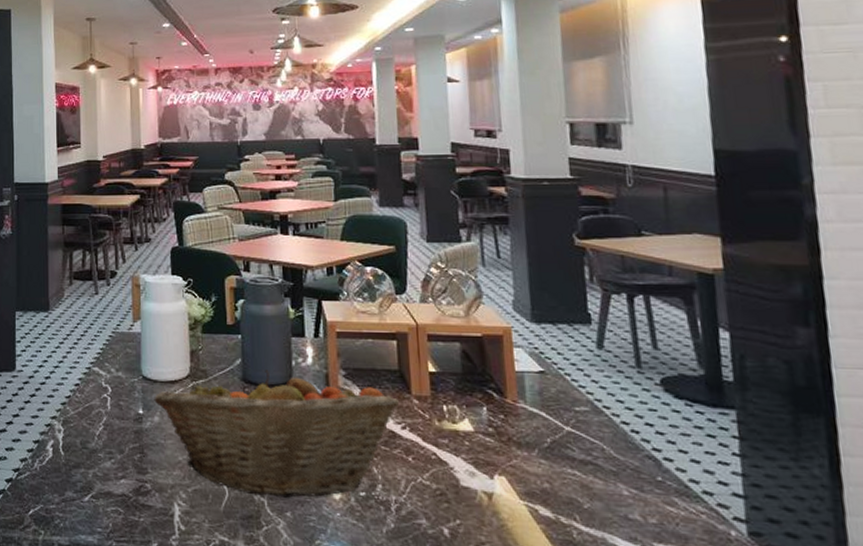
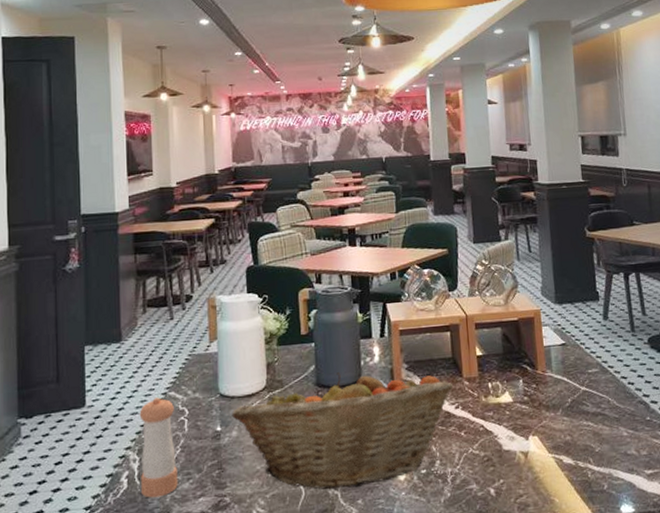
pepper shaker: none [64,371,100,472] -> present [139,397,178,498]

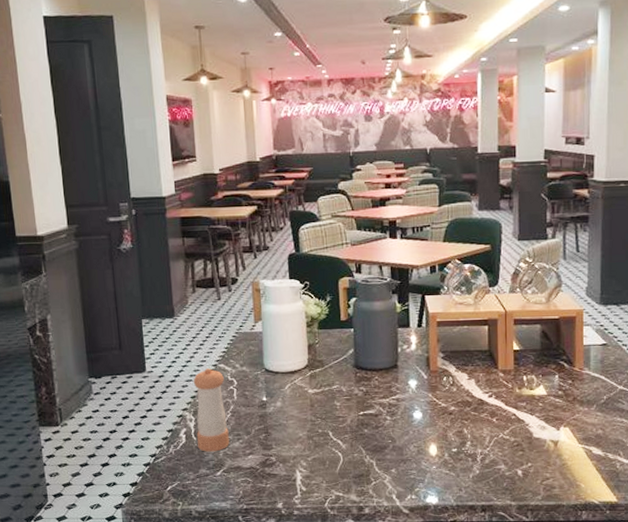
fruit basket: present [231,372,453,490] -> none [276,357,487,459]

